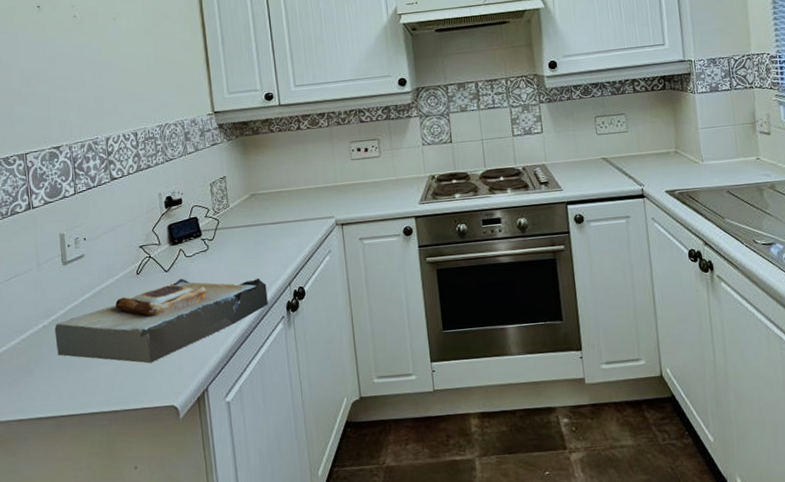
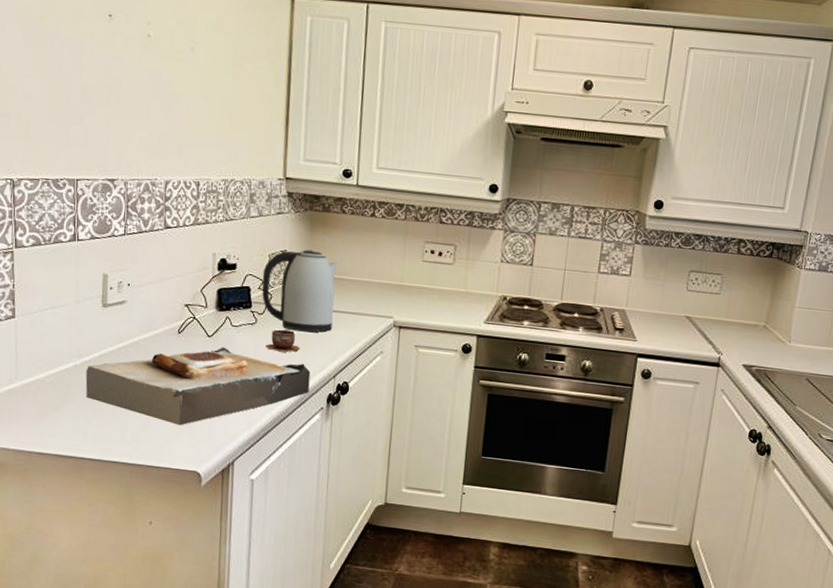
kettle: none [207,171,280,249] -> present [261,249,337,332]
cup: none [220,249,253,272] -> present [266,329,300,353]

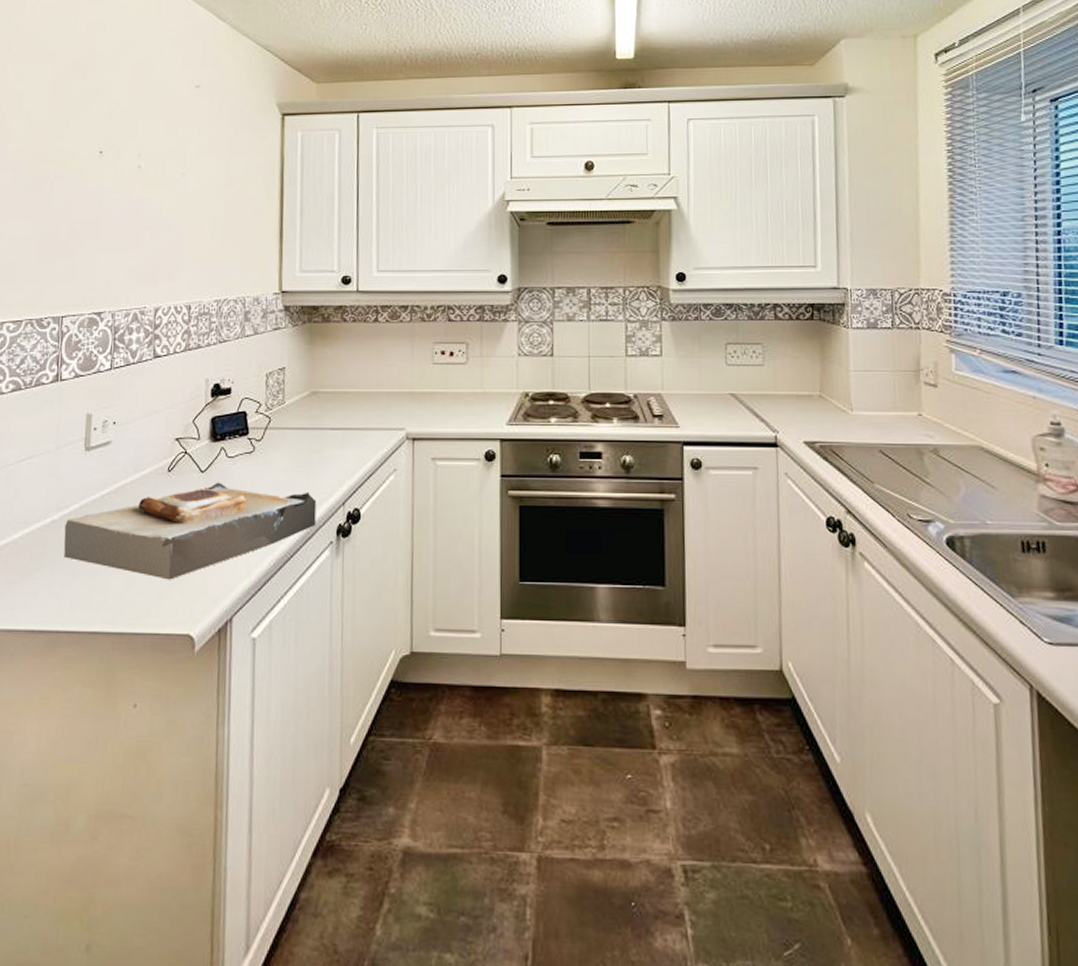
kettle: present [261,249,337,332] -> none [259,364,340,456]
cup: present [266,329,300,353] -> none [265,455,304,481]

